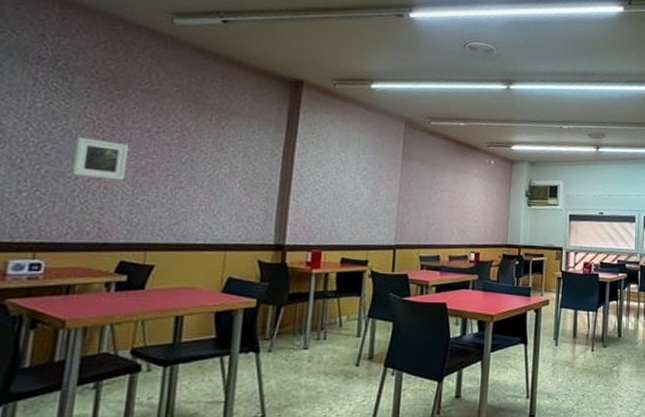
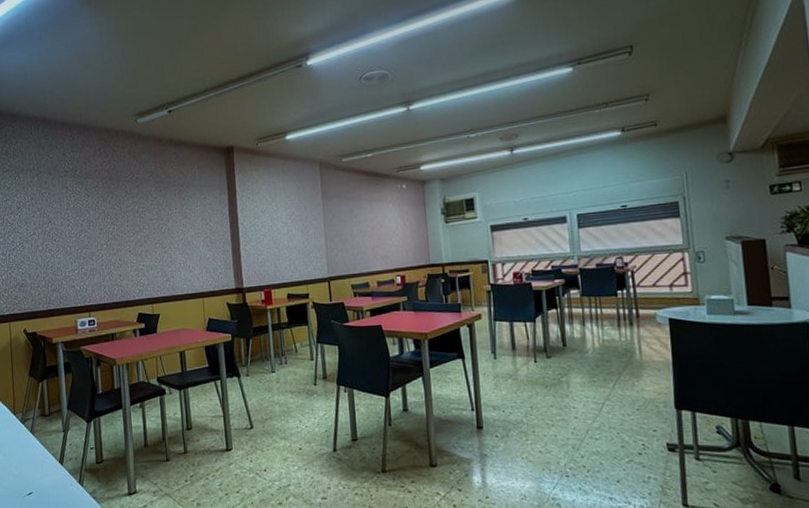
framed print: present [72,137,130,181] -> none [97,224,130,254]

